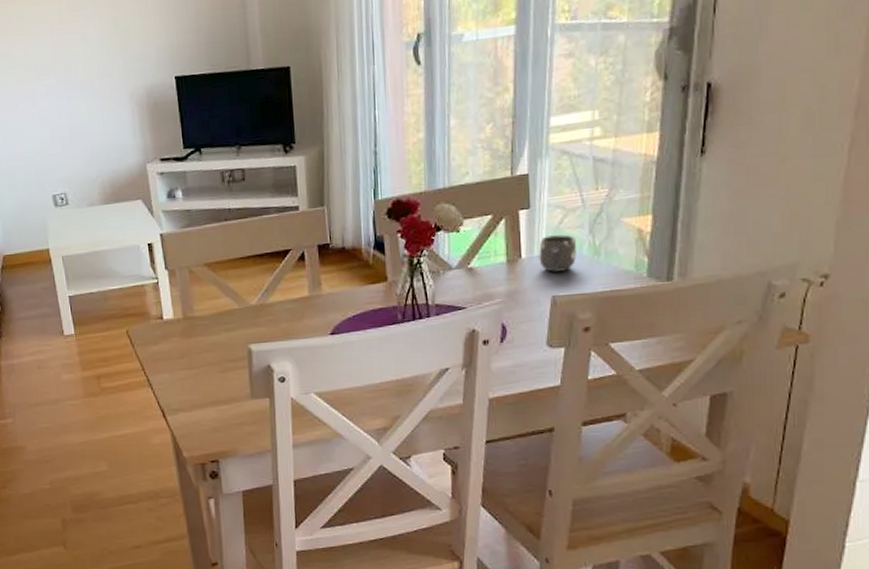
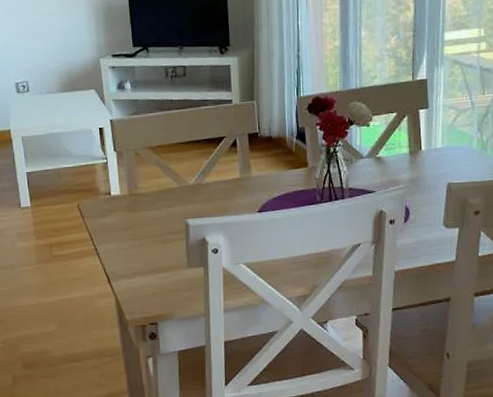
mug: present [539,234,577,272] -> none [436,131,468,163]

